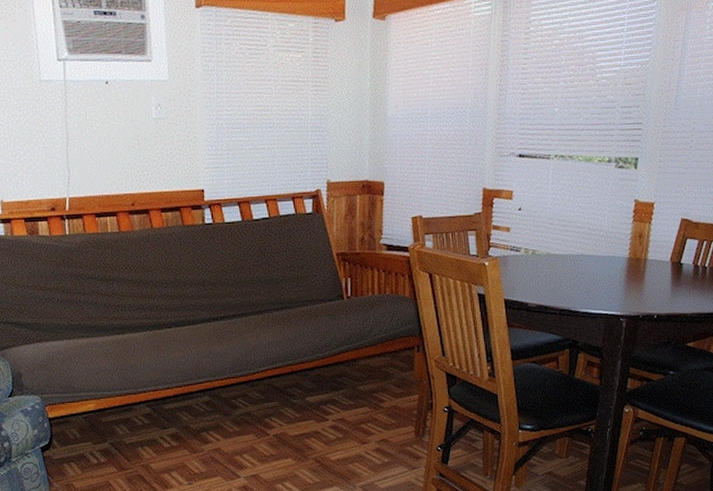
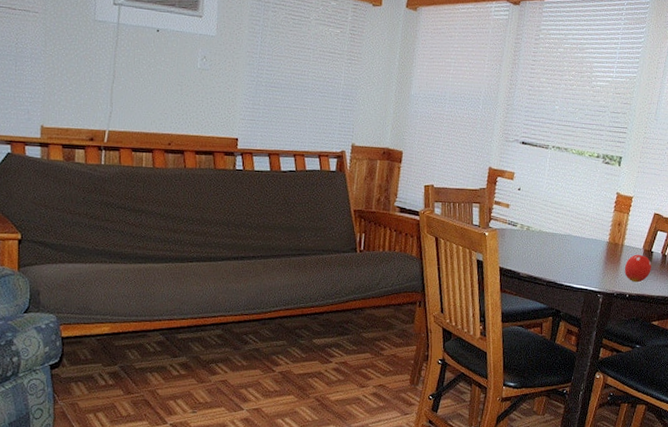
fruit: none [649,264,682,301] -> present [624,251,652,283]

